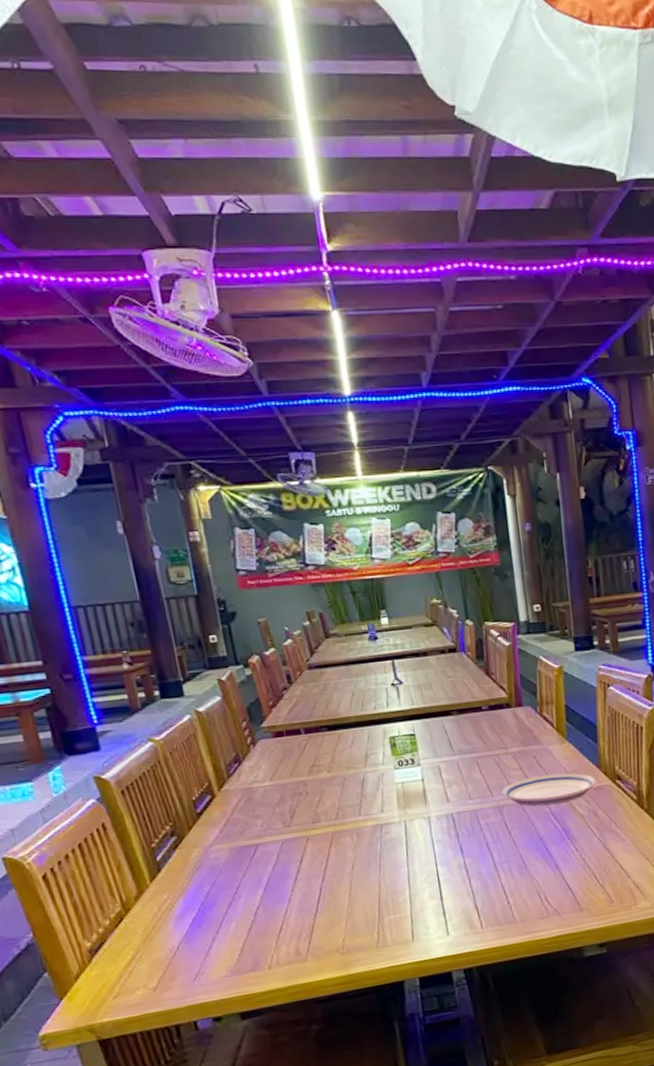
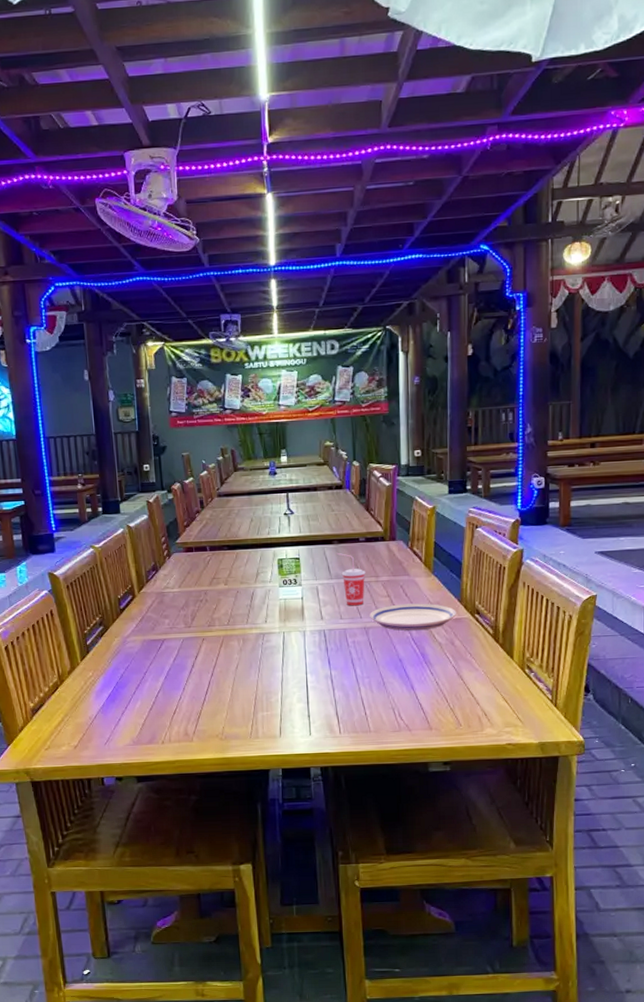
beverage cup: none [456,724,494,784] -> present [336,552,366,606]

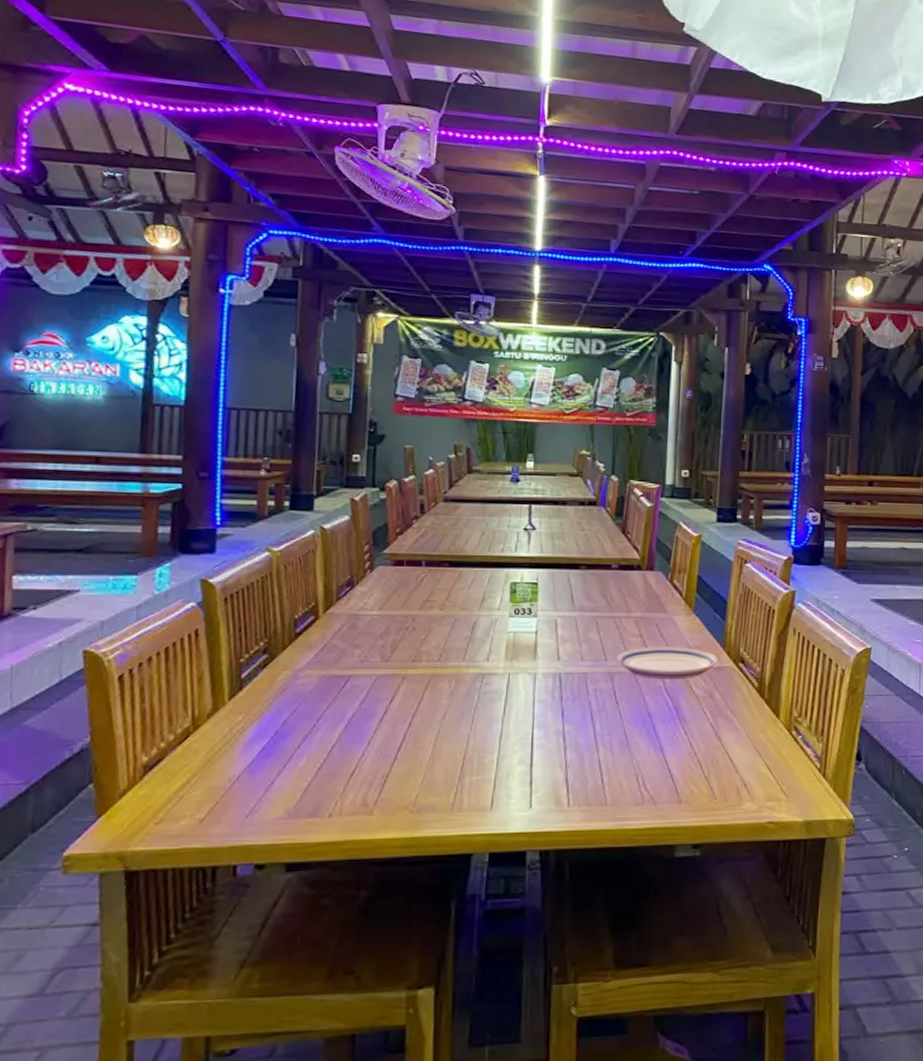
beverage cup: present [336,552,366,606] -> none [582,579,616,646]

